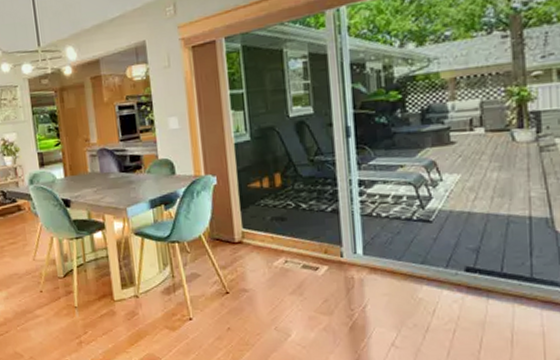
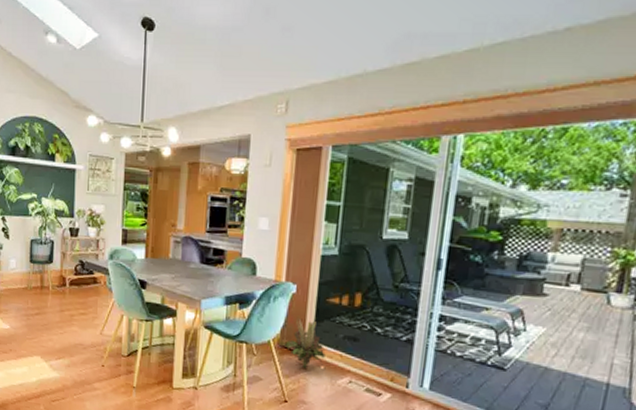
decorative plant: none [215,204,257,256] -> present [283,315,325,368]

